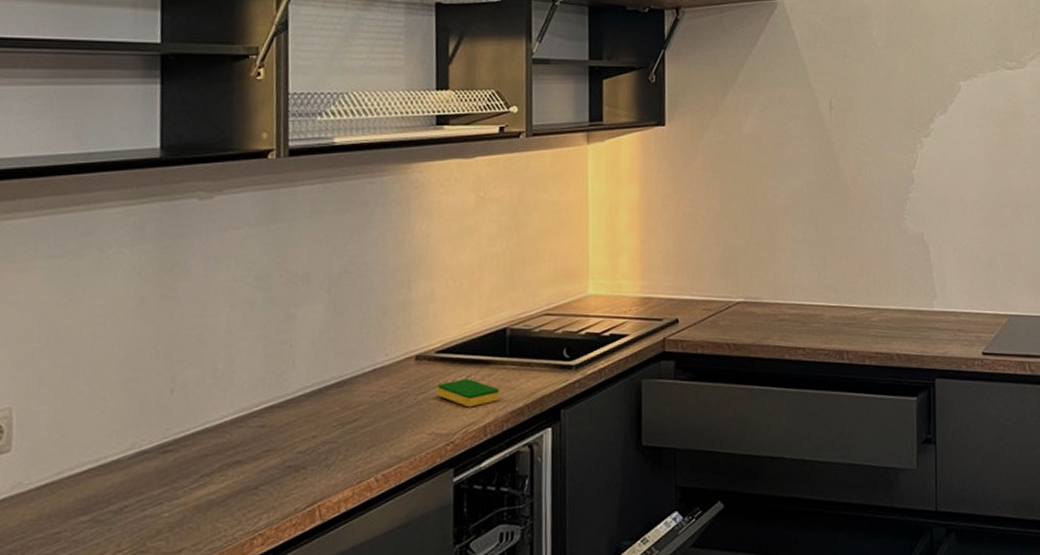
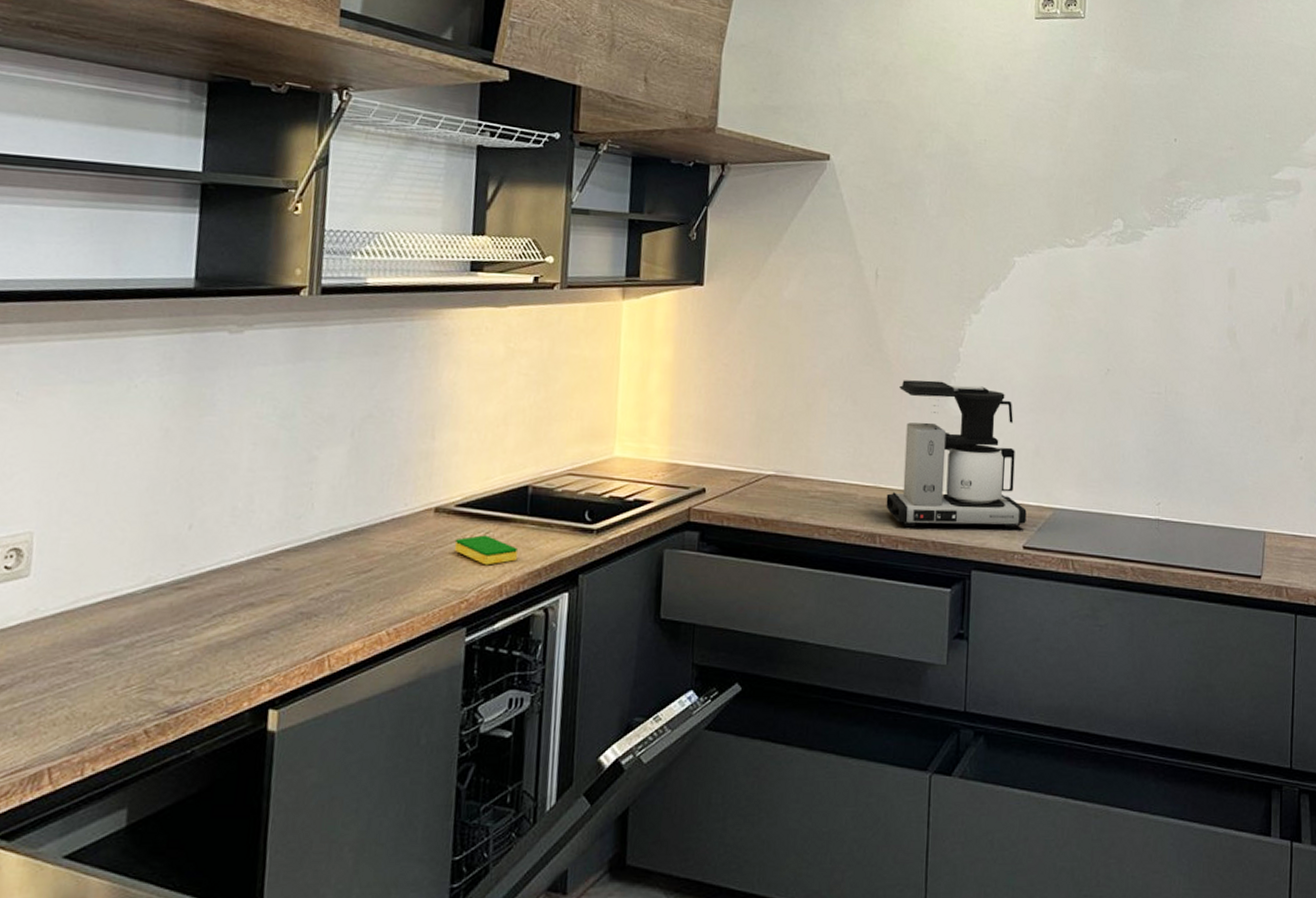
coffee maker: none [851,203,984,343] -> present [886,380,1027,529]

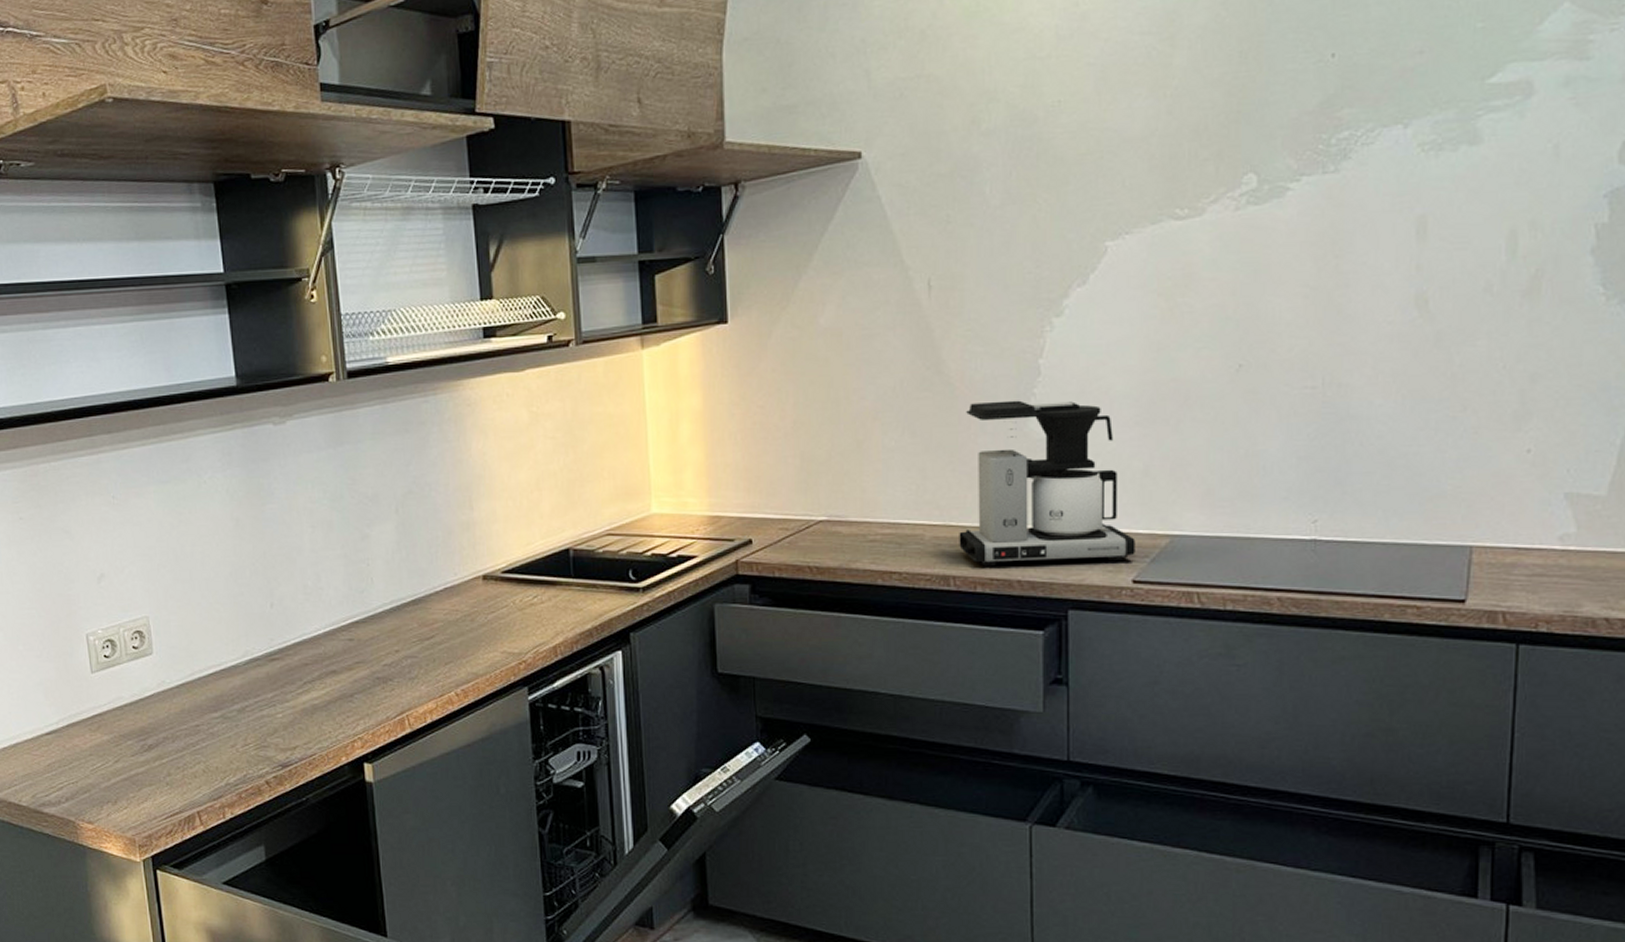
dish sponge: present [454,535,518,566] -> none [505,599,568,628]

